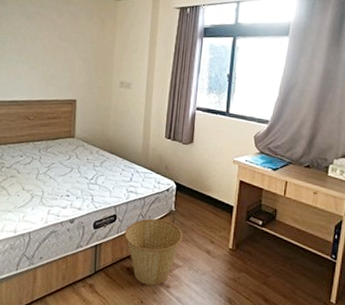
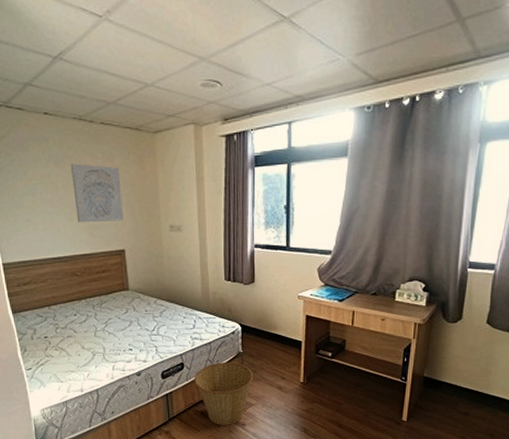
wall art: none [38,20,82,74] -> present [70,164,123,223]

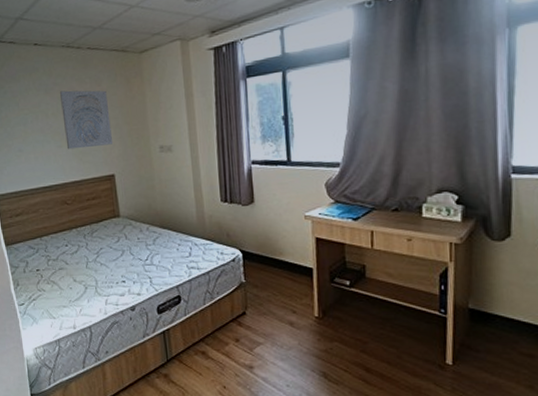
basket: present [194,362,253,425] -> none [193,294,260,368]

